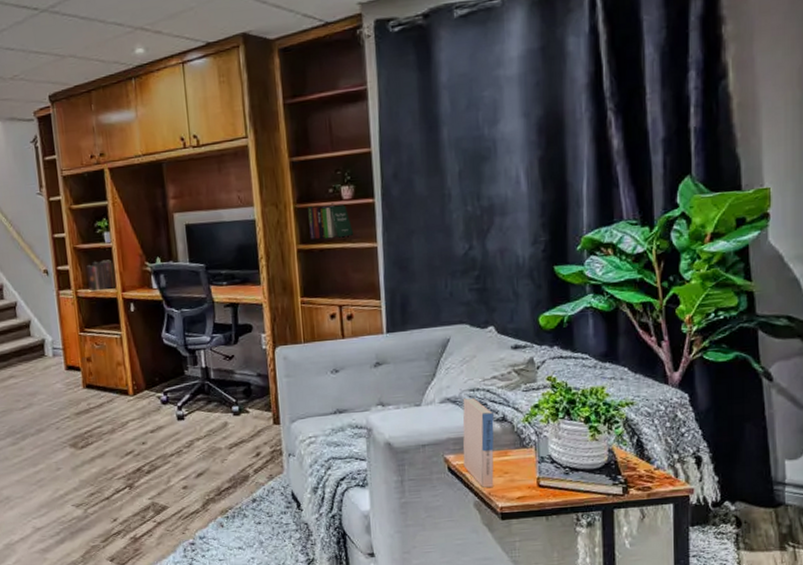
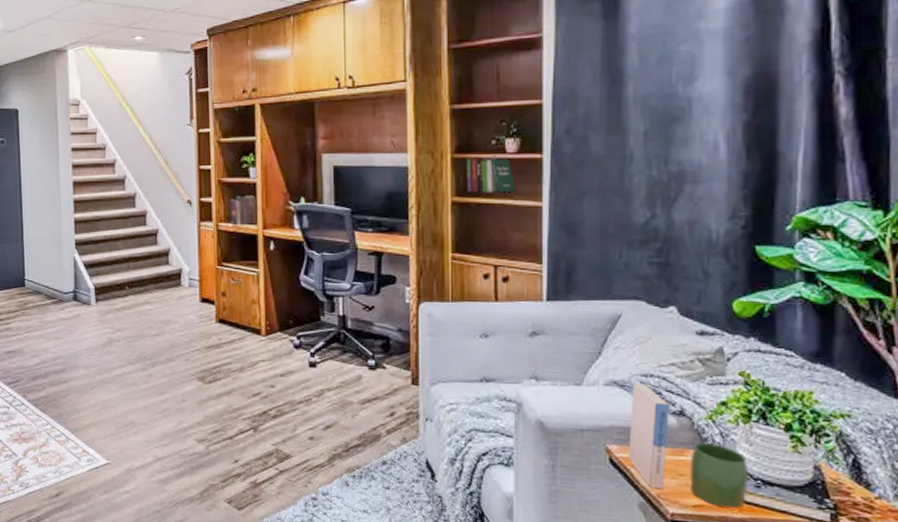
mug: none [512,442,560,496] -> present [689,443,749,509]

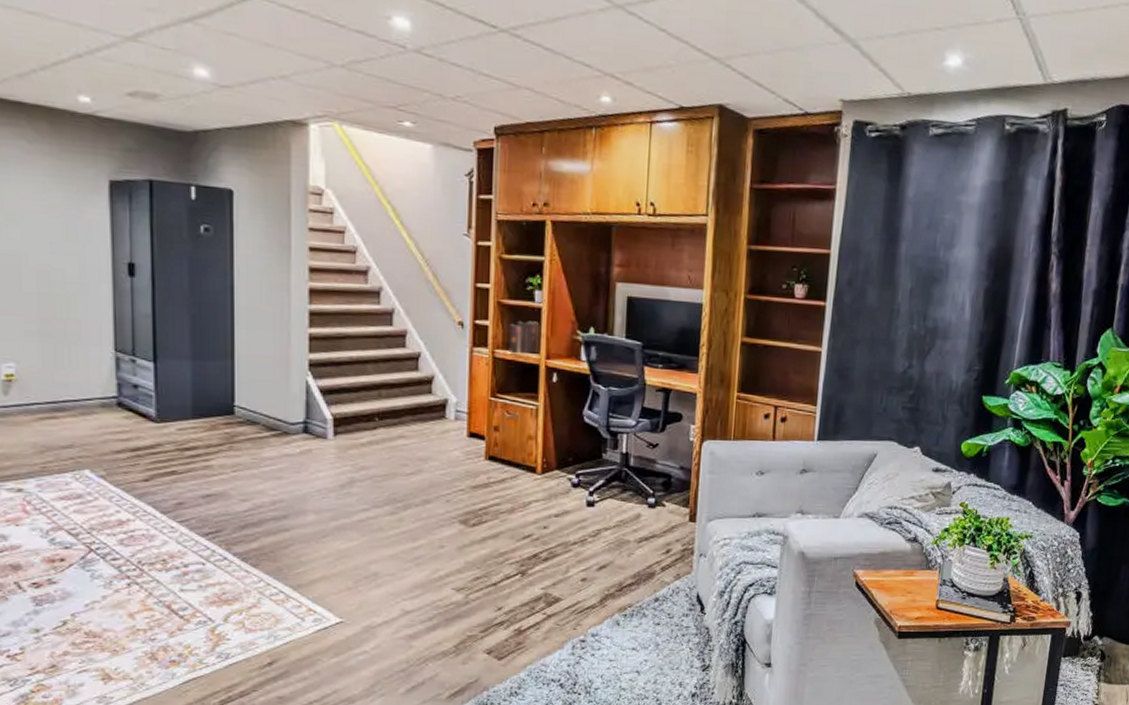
books: present [467,156,517,193] -> none [756,298,801,337]
book: present [628,383,669,489] -> none [870,514,906,605]
mug: present [689,443,749,509] -> none [915,564,959,618]

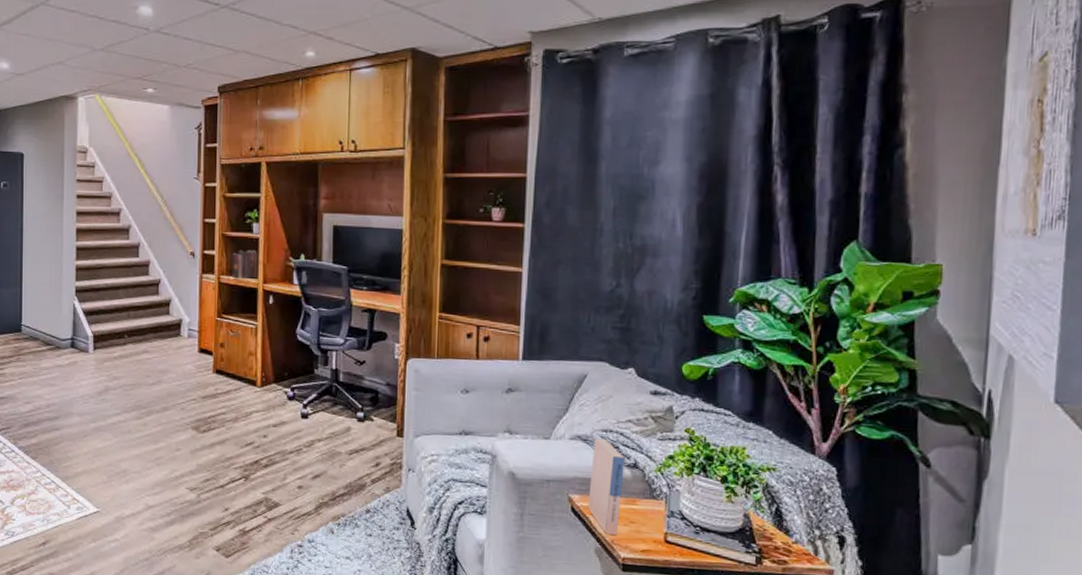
book: none [870,514,906,605] -> present [588,437,625,535]

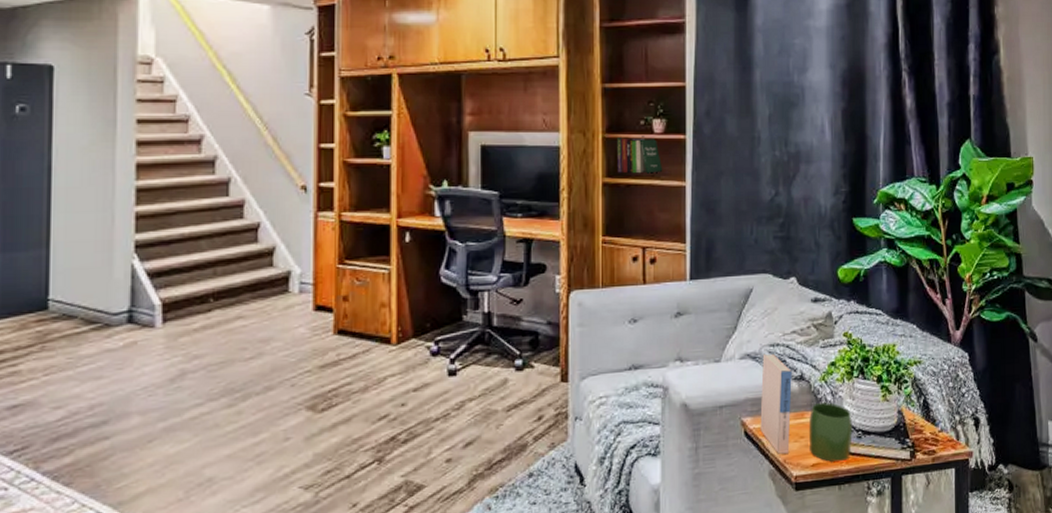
books: present [230,250,258,280] -> none [355,179,390,215]
books: none [456,222,500,259] -> present [617,136,663,174]
mug: none [639,493,690,553] -> present [808,402,853,463]

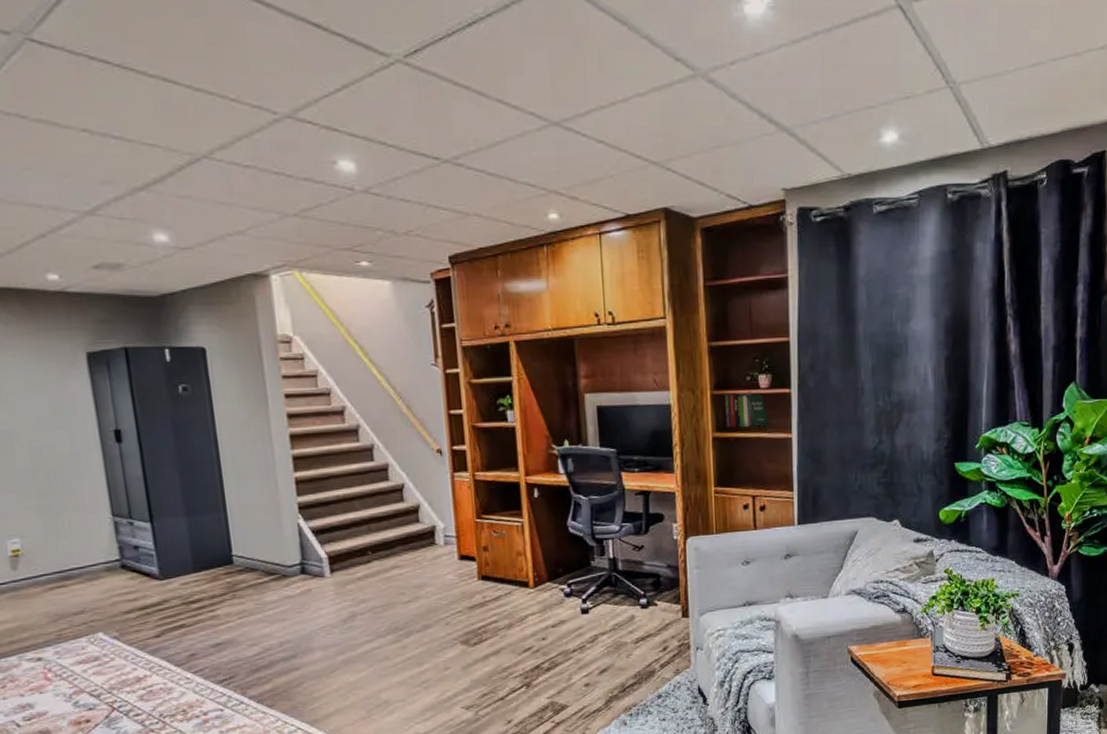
book: present [760,353,792,454] -> none [865,589,895,677]
mug: present [808,402,853,463] -> none [910,632,952,684]

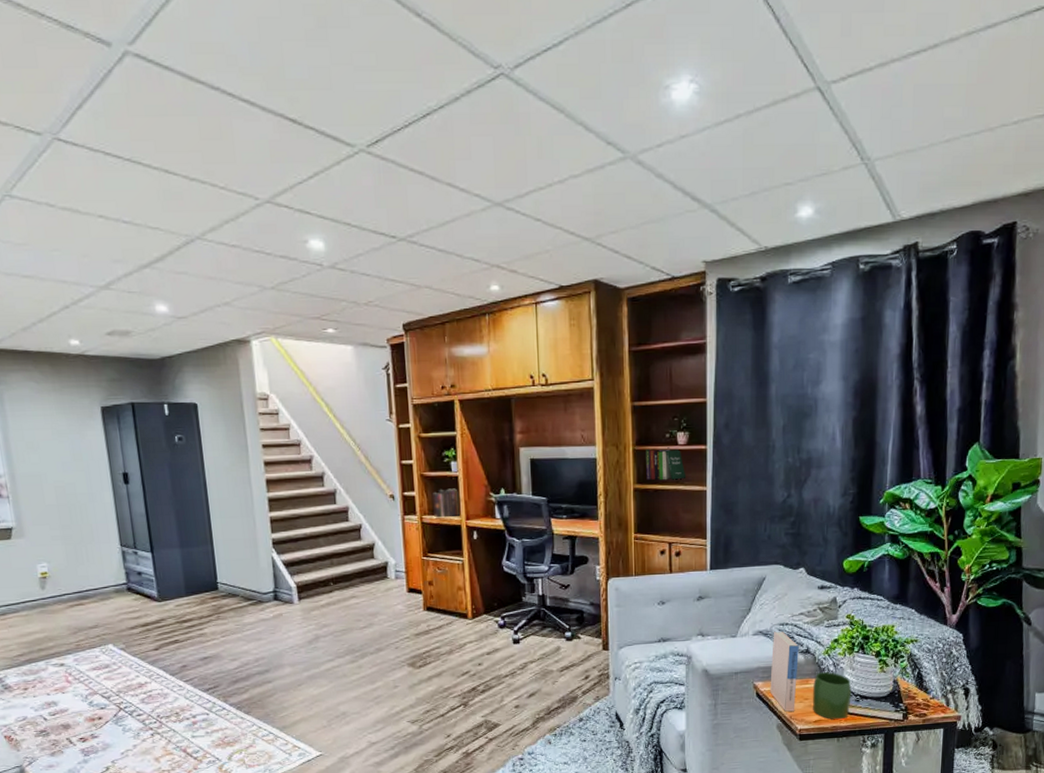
books: none [485,440,518,475] -> present [431,488,460,518]
book: none [865,589,895,677] -> present [770,631,799,712]
mug: none [910,632,952,684] -> present [812,672,852,720]

